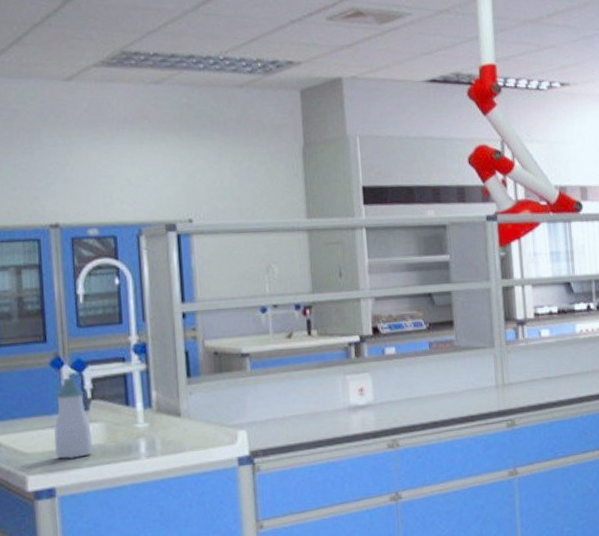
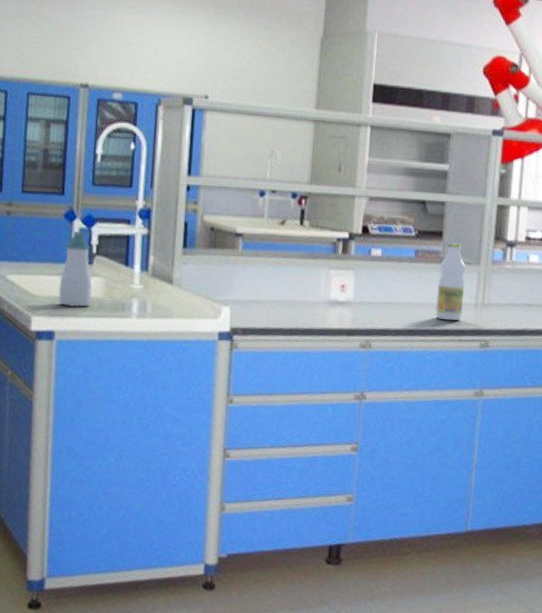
bottle: none [456,329,485,407] -> present [435,242,466,321]

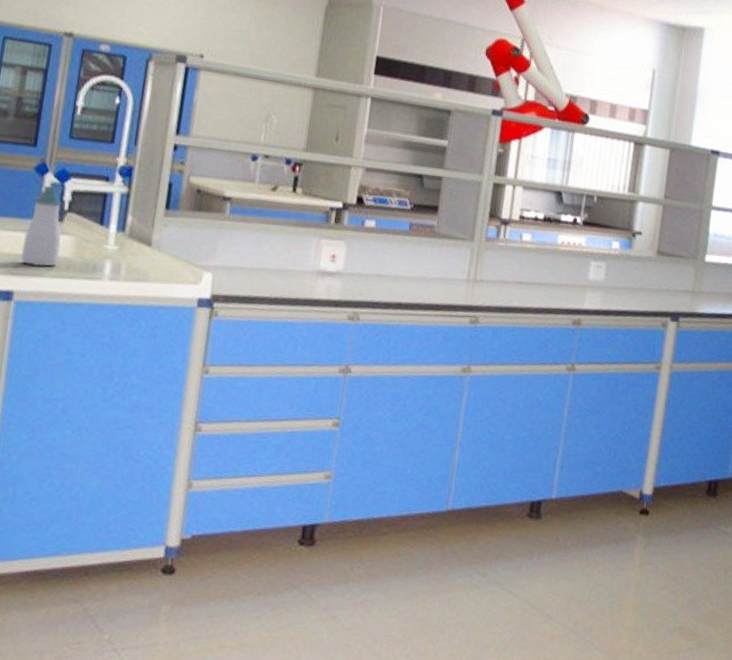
bottle: present [435,242,466,321] -> none [426,217,459,296]

